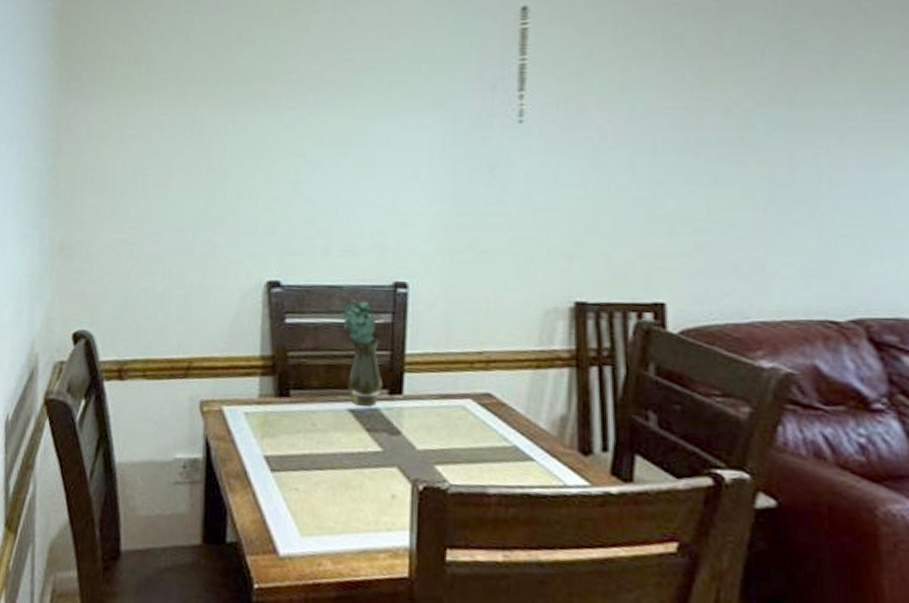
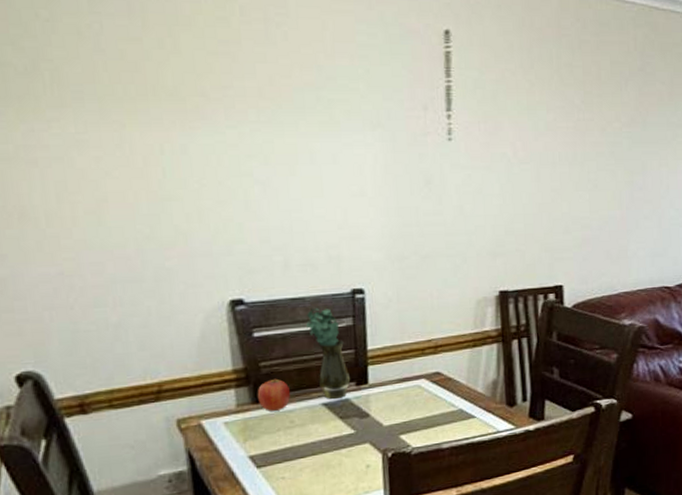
fruit: none [281,372,316,409] -> present [257,378,291,411]

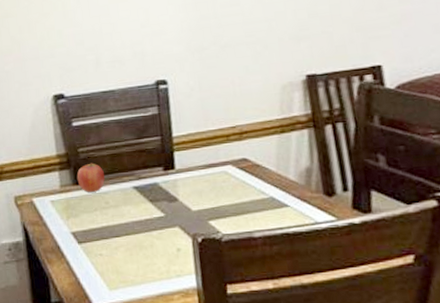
vase: present [306,306,350,399] -> none [116,97,158,183]

